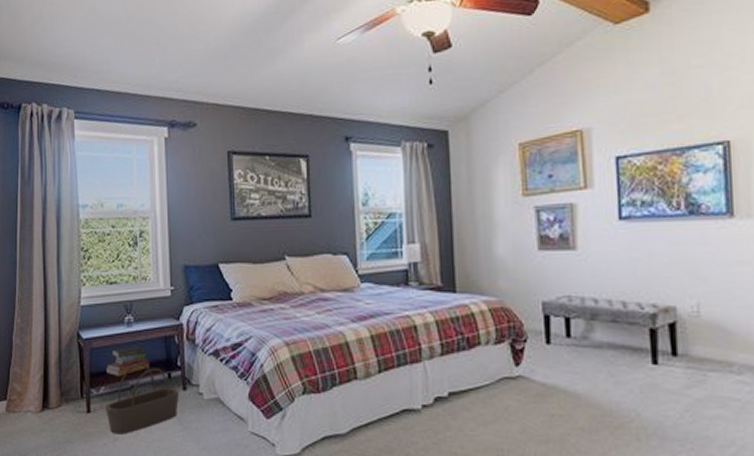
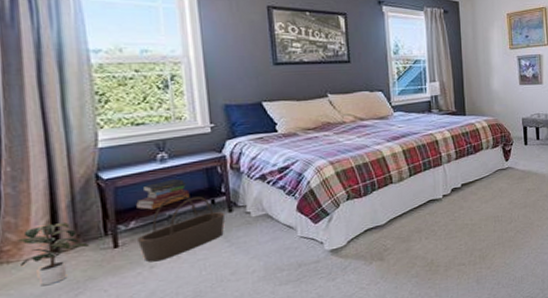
potted plant: none [20,378,69,441] -> present [16,221,89,286]

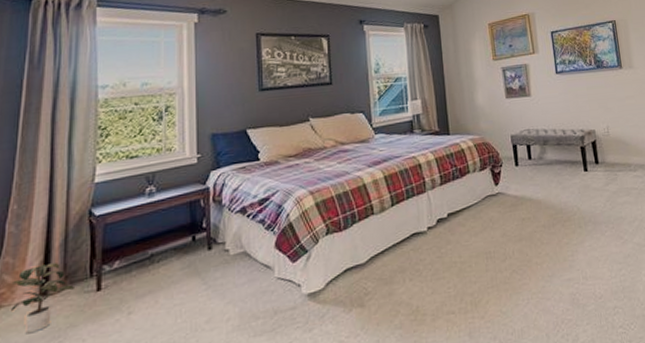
books: present [136,178,190,210] -> none [122,213,173,248]
basket: present [136,195,226,262] -> none [118,231,205,308]

